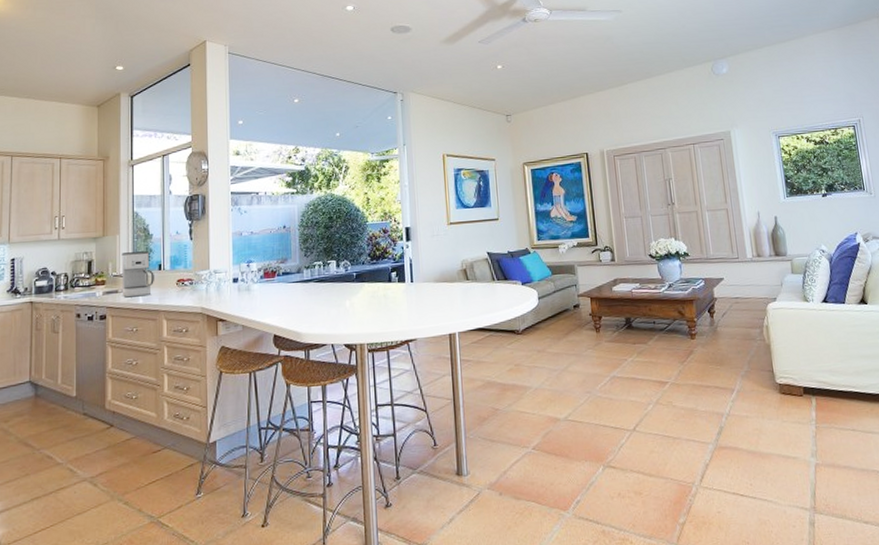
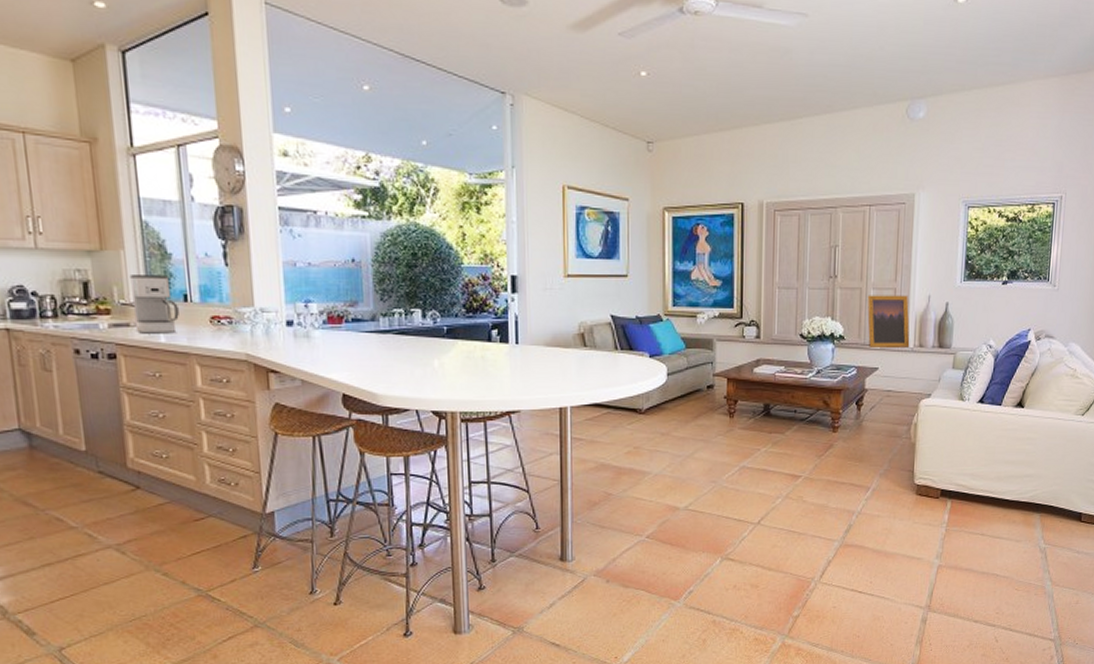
picture frame: none [703,214,749,261] -> present [867,295,910,347]

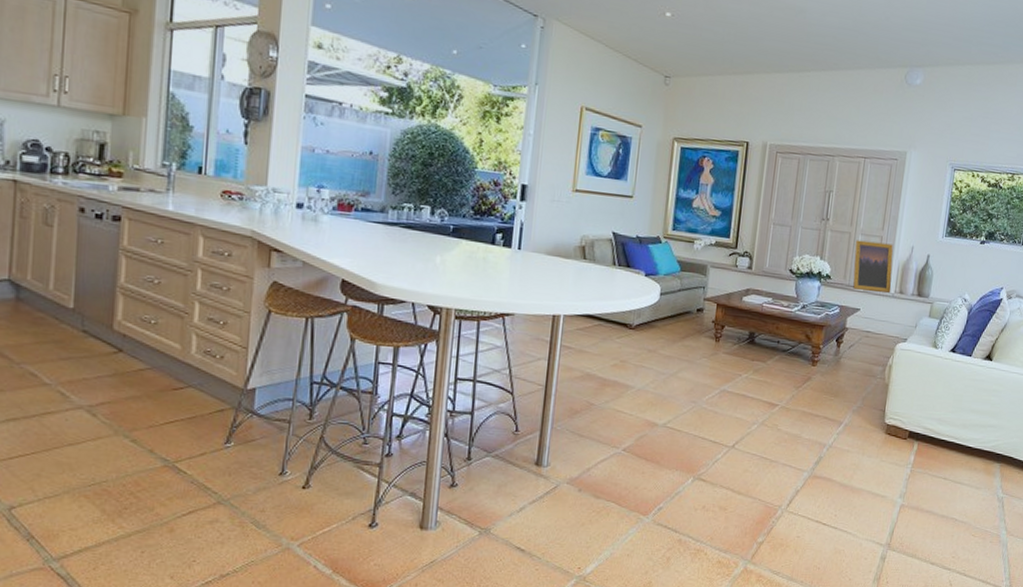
coffee maker: present [129,275,179,334] -> none [145,142,191,203]

